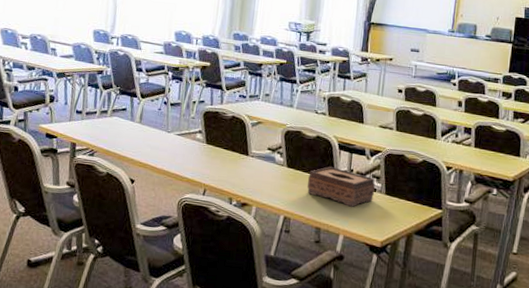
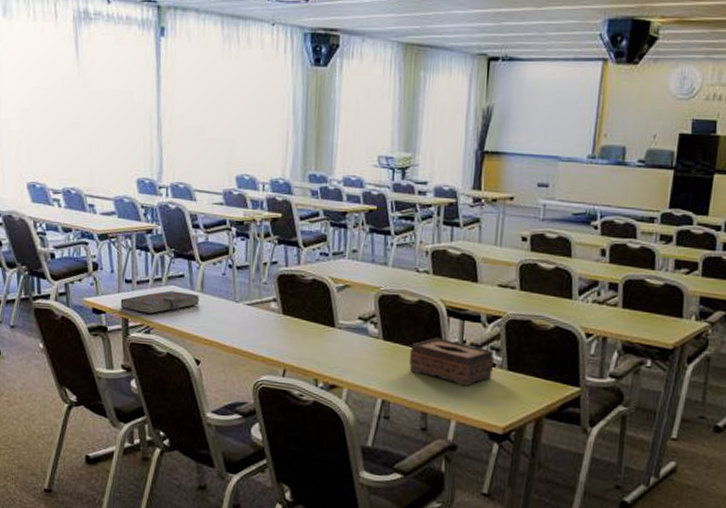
book: none [70,121,138,140] -> present [120,290,200,314]

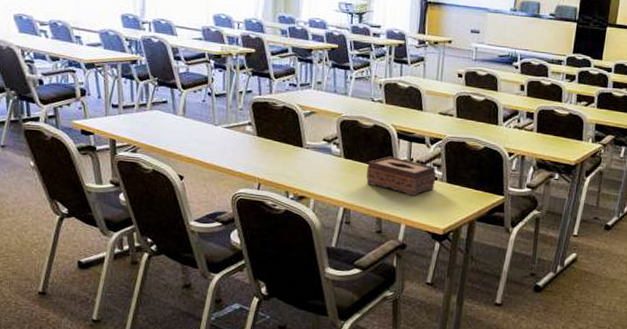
book: present [120,290,200,314] -> none [108,115,182,135]

